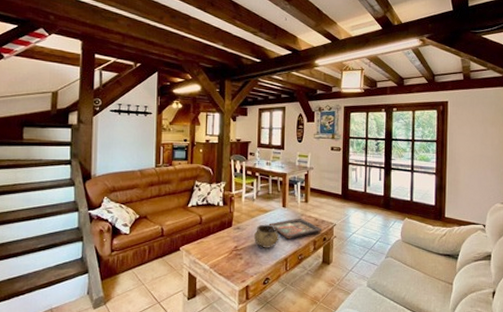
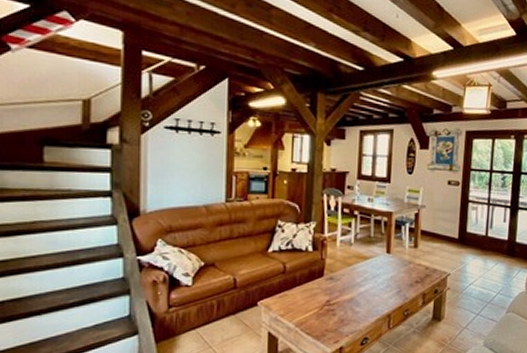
decorative bowl: present [254,224,279,248] -> none [351,273,382,302]
decorative tray: present [268,218,323,239] -> none [369,266,434,292]

